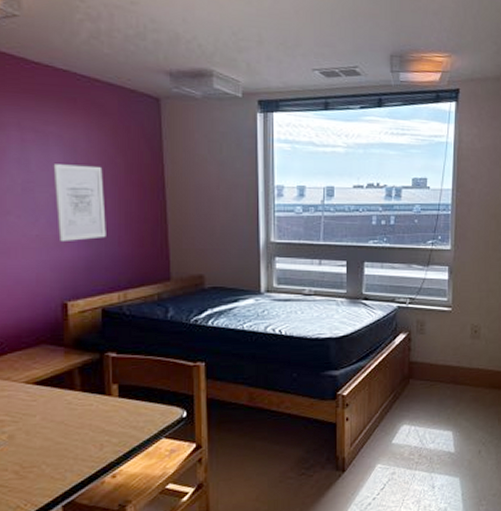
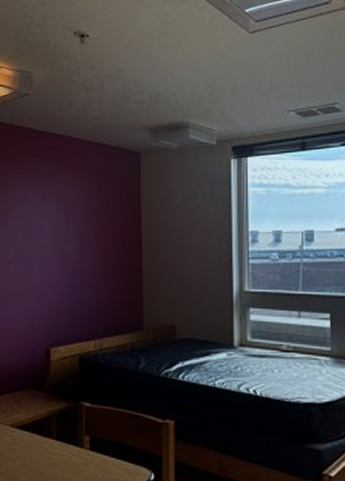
wall art: present [53,164,106,243] -> none [47,218,88,291]

